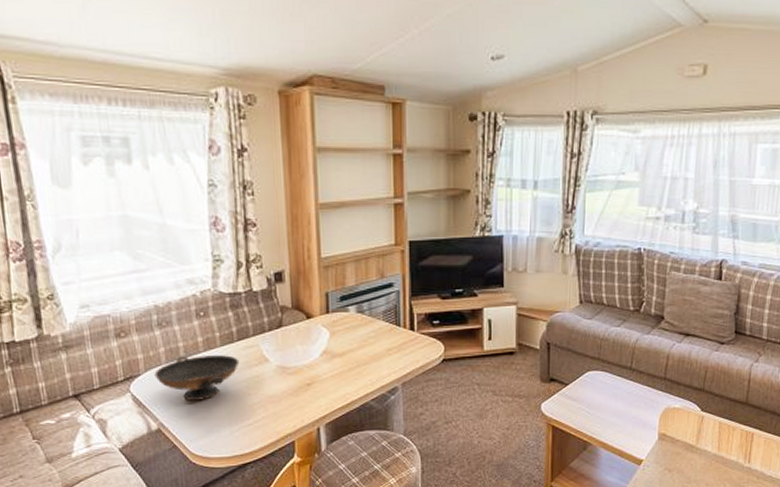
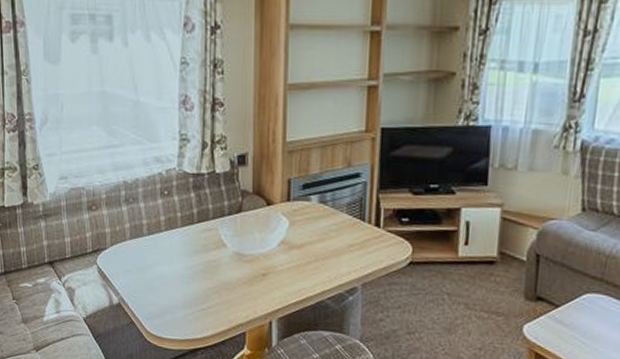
decorative bowl: present [154,355,240,401] -> none [119,233,198,280]

